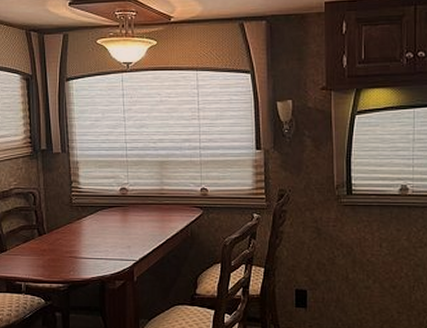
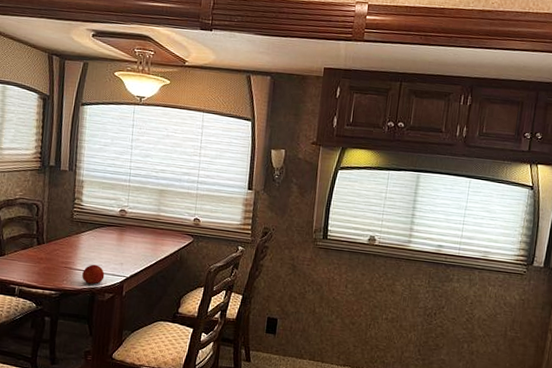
fruit: none [89,250,113,272] -> present [82,264,105,284]

